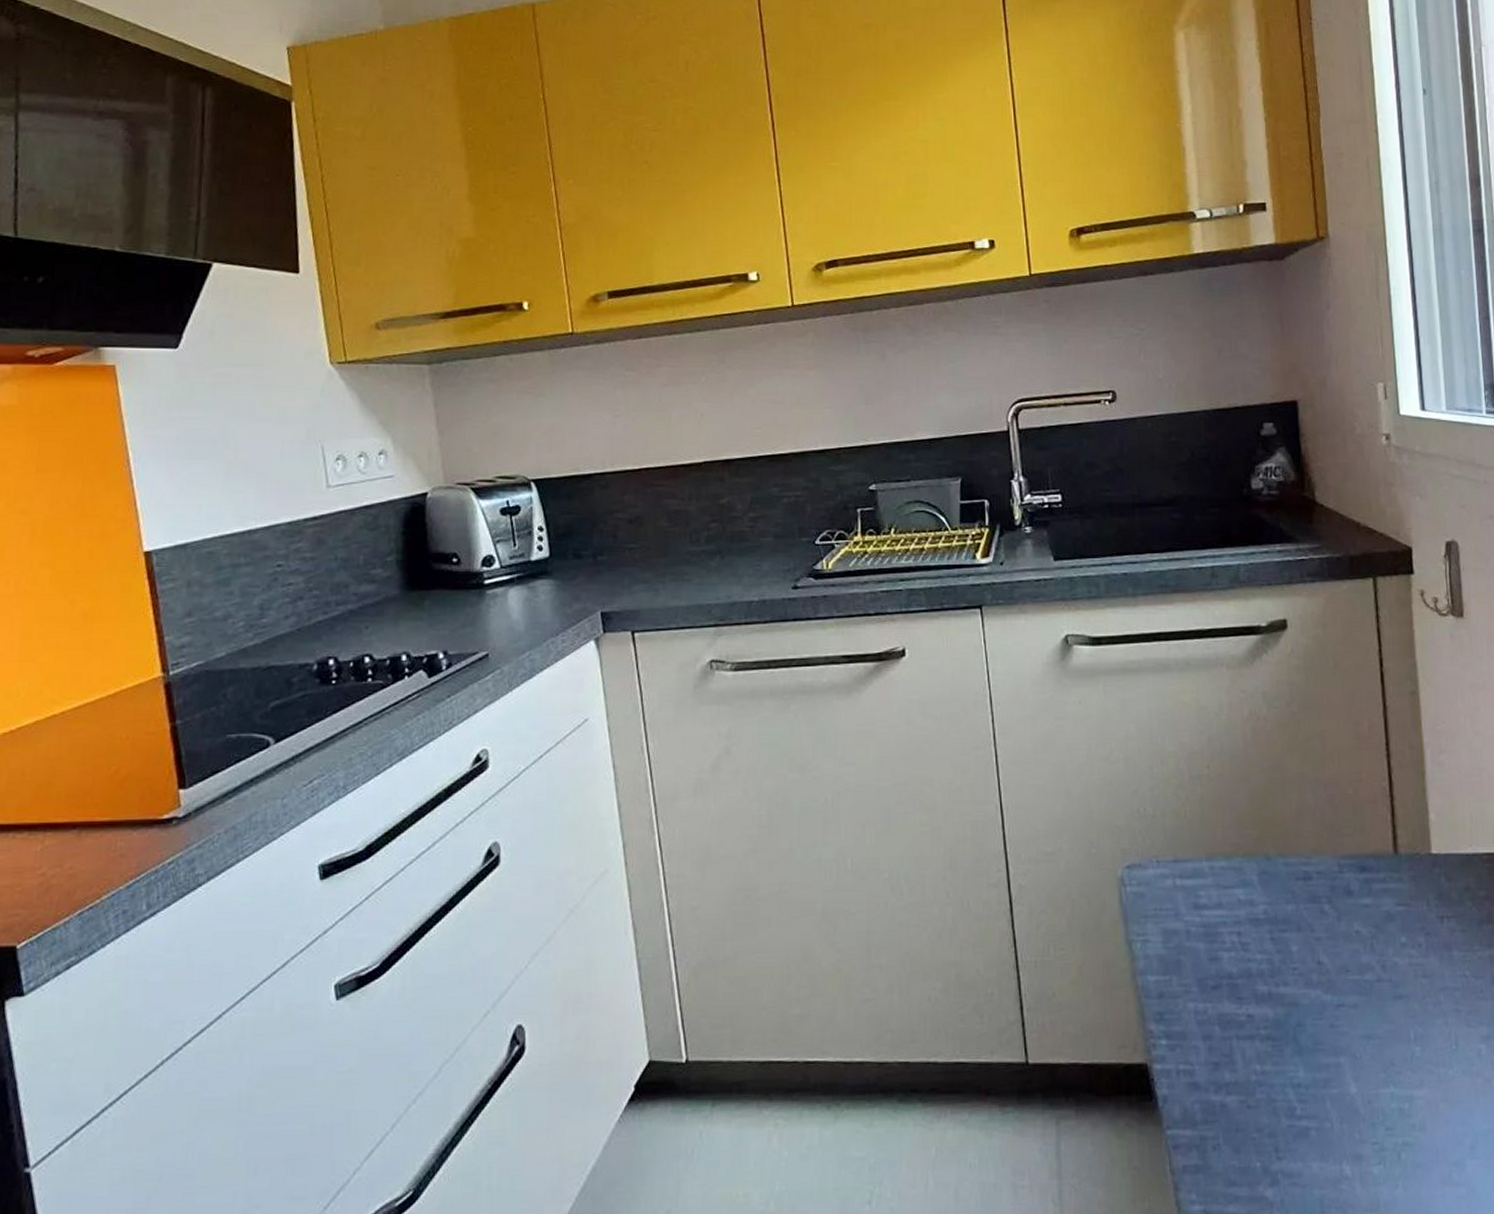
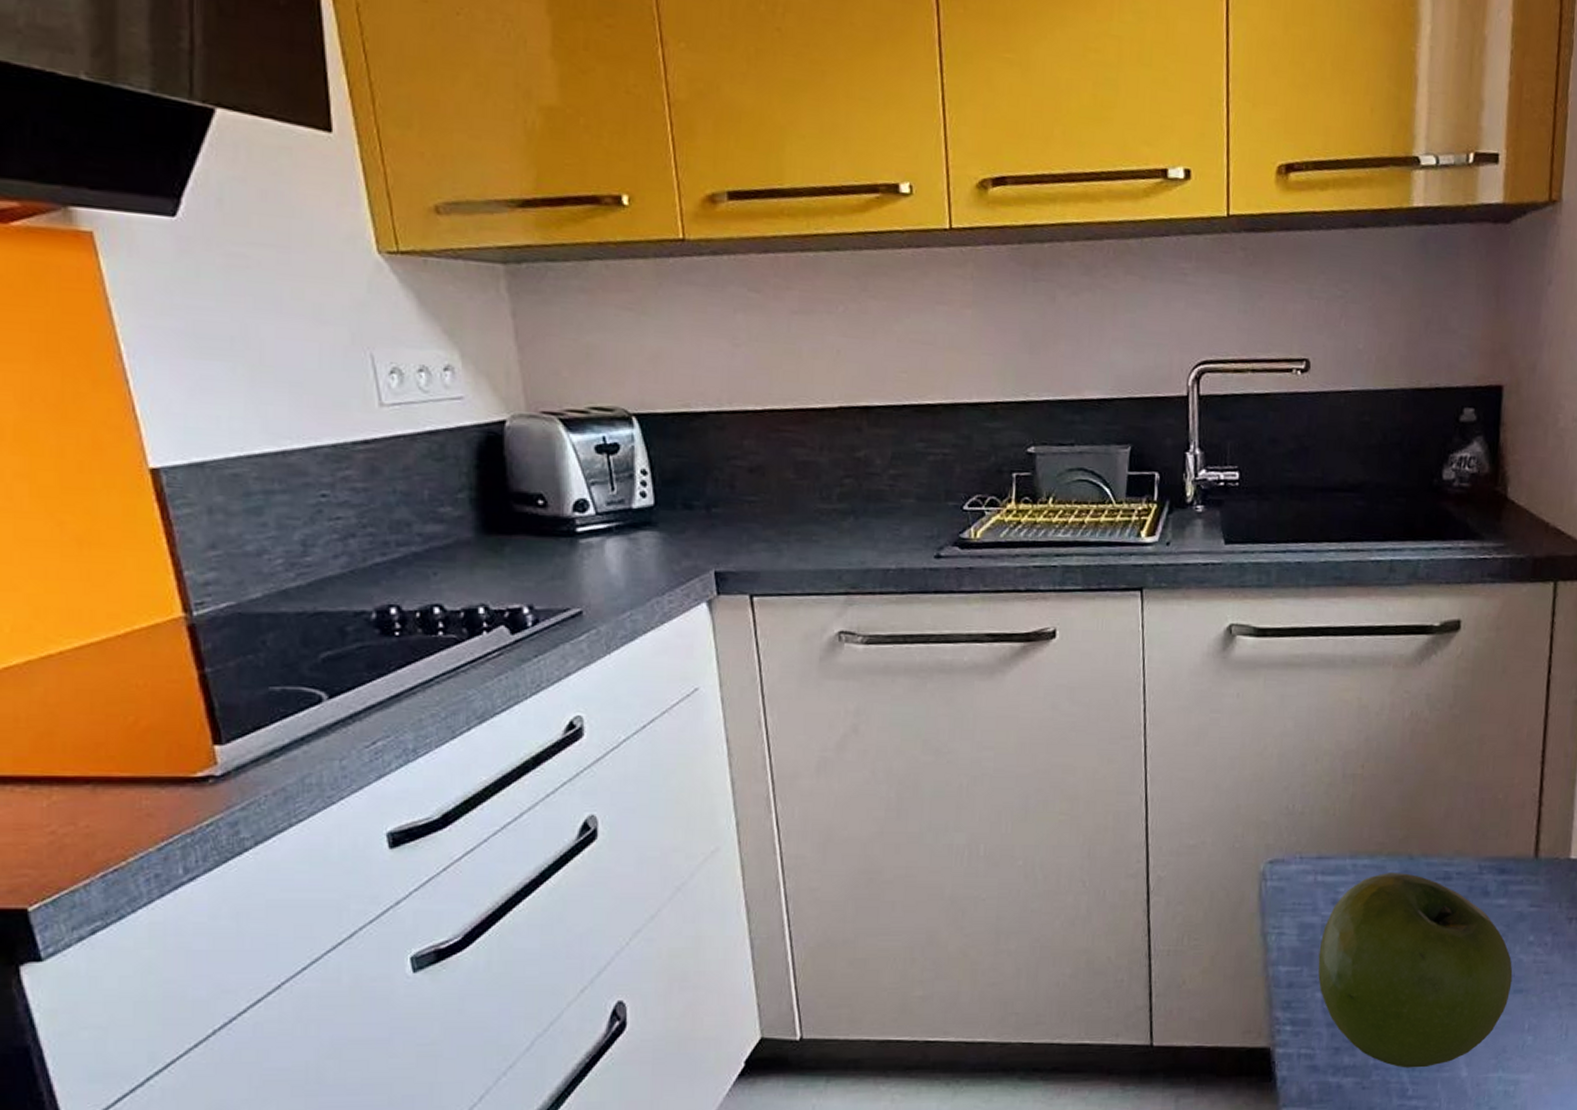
fruit: none [1186,874,1390,1085] -> present [1318,873,1513,1068]

